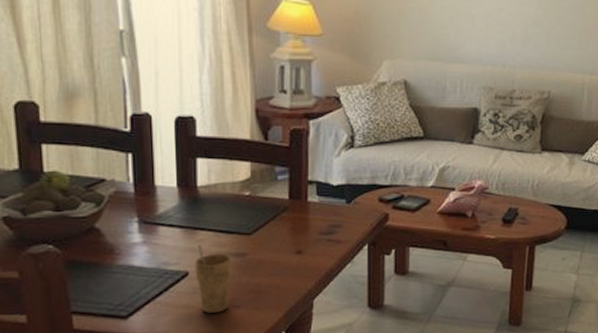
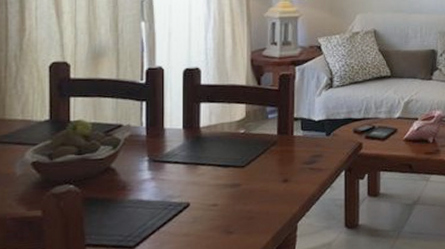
cup: present [194,245,232,313] -> none [195,178,228,240]

